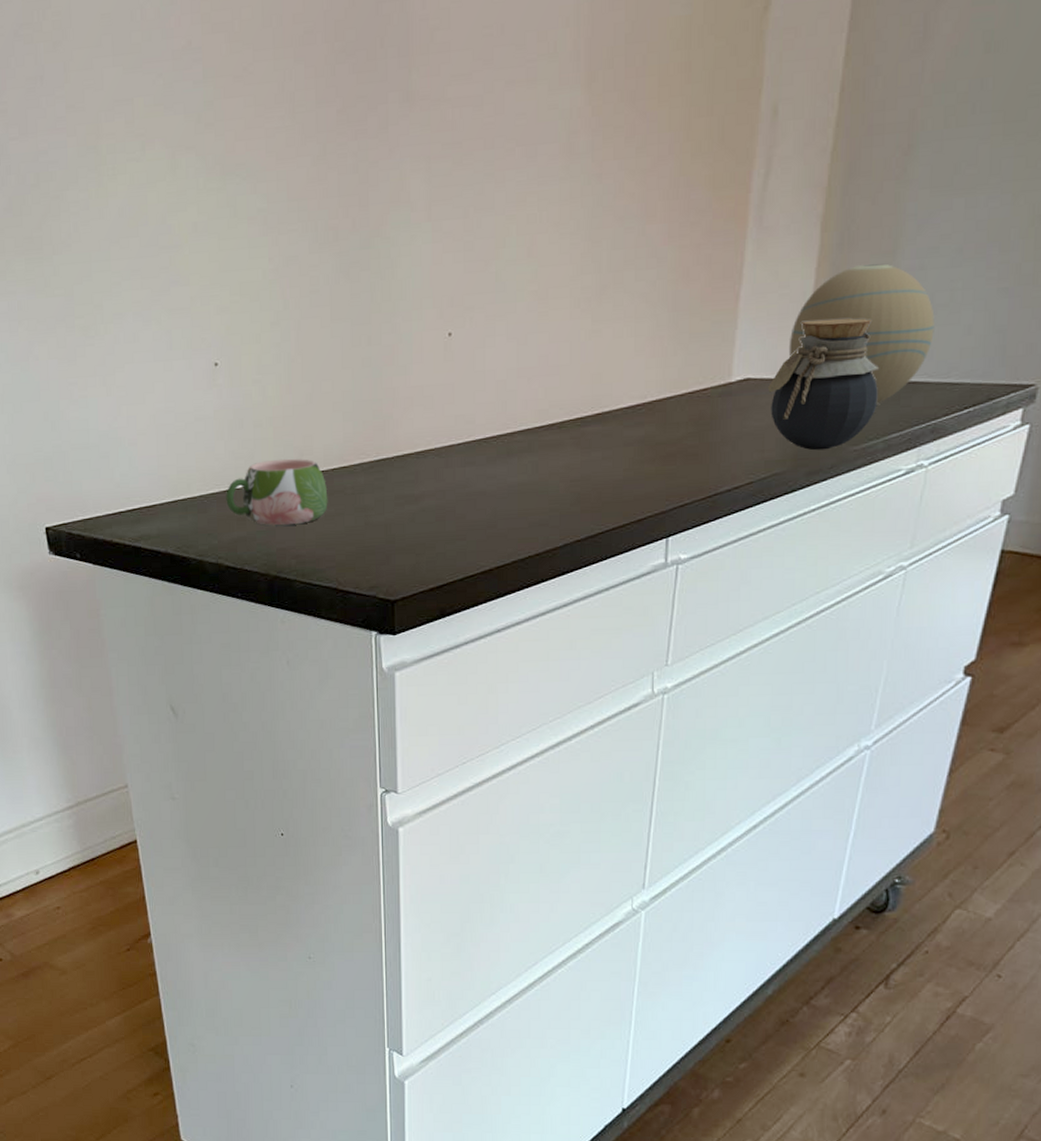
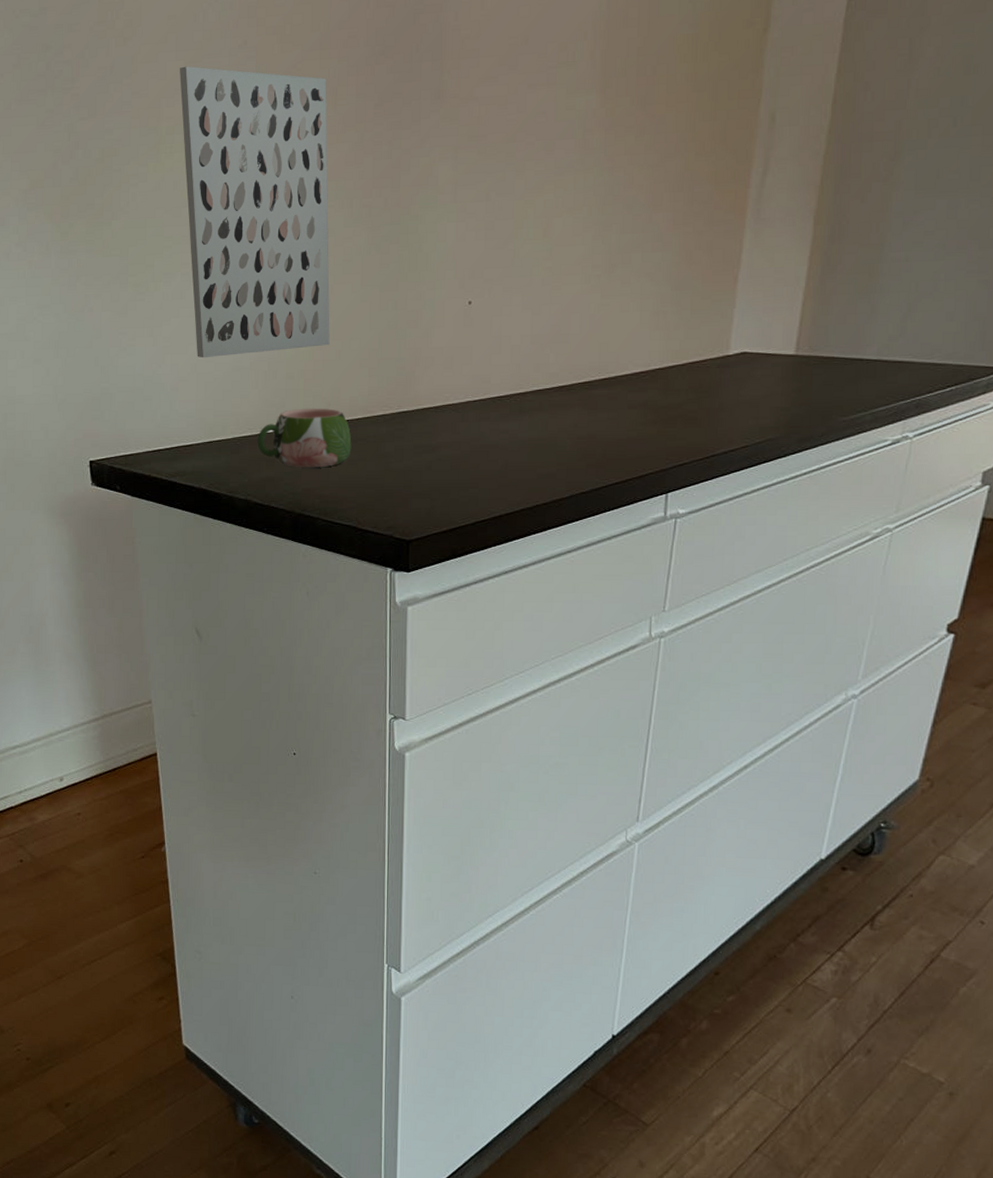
wall art: none [118,72,299,408] -> present [180,66,330,358]
jar: present [768,318,878,451] -> none [763,302,867,420]
decorative orb: present [788,264,935,404] -> none [783,255,919,380]

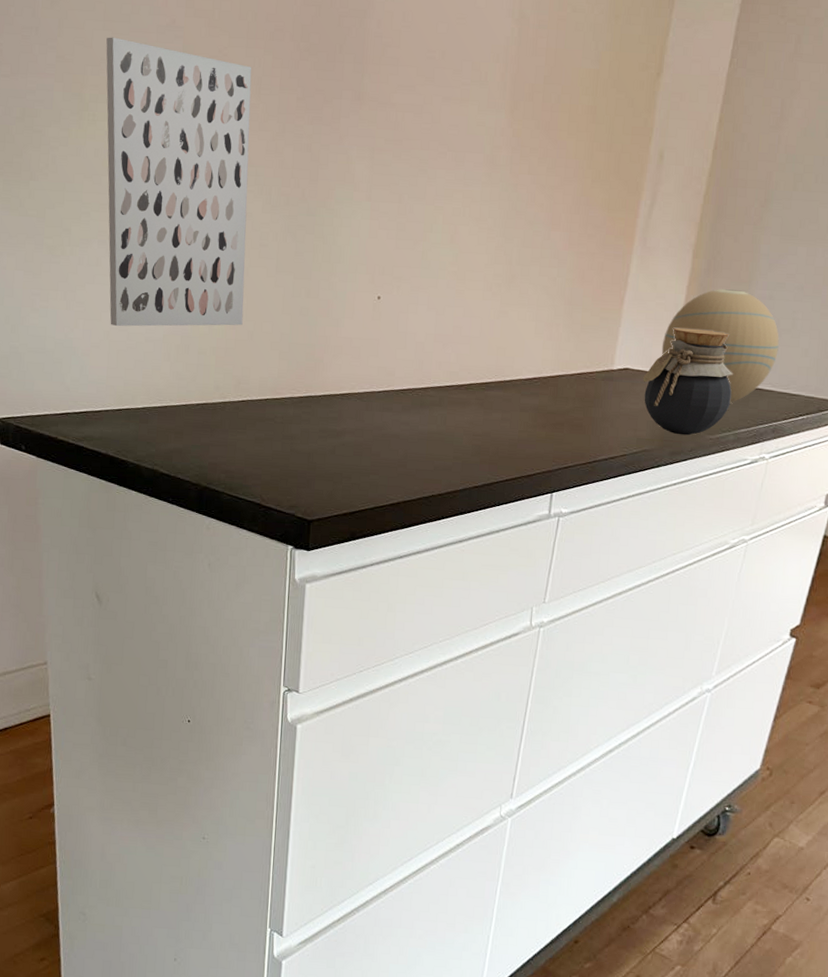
mug: present [257,407,352,467] -> none [166,384,260,443]
jar: none [763,302,867,420] -> present [643,327,733,436]
decorative orb: none [783,255,919,380] -> present [661,289,779,403]

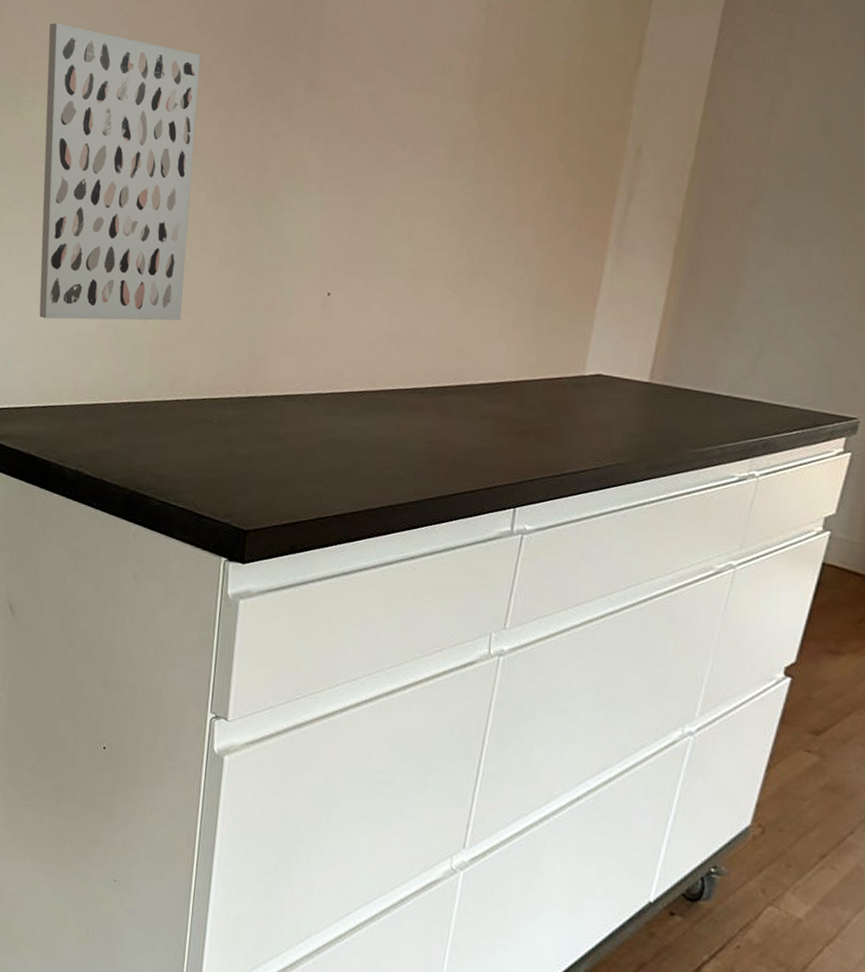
jar: present [643,327,733,436] -> none [618,332,718,449]
decorative orb: present [661,289,779,403] -> none [638,291,770,415]

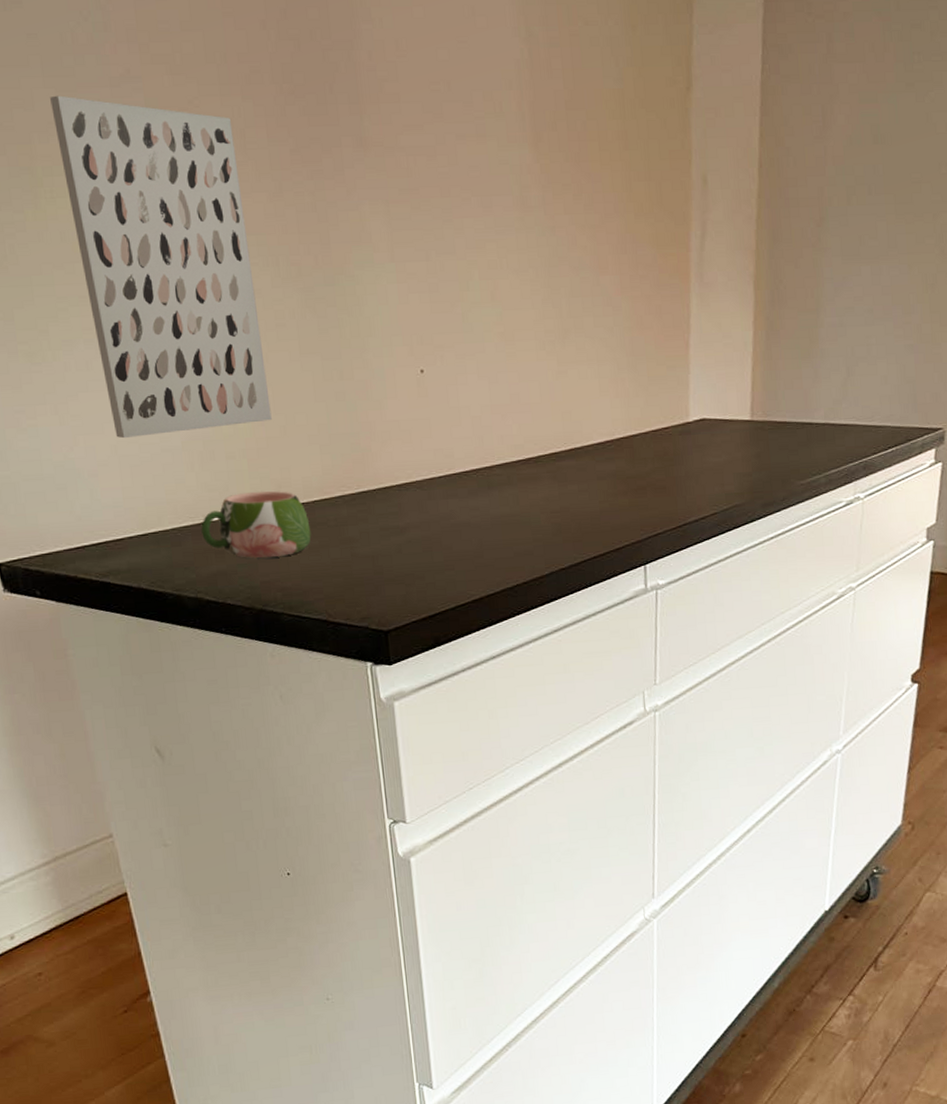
mug: none [95,382,195,445] -> present [201,490,311,558]

